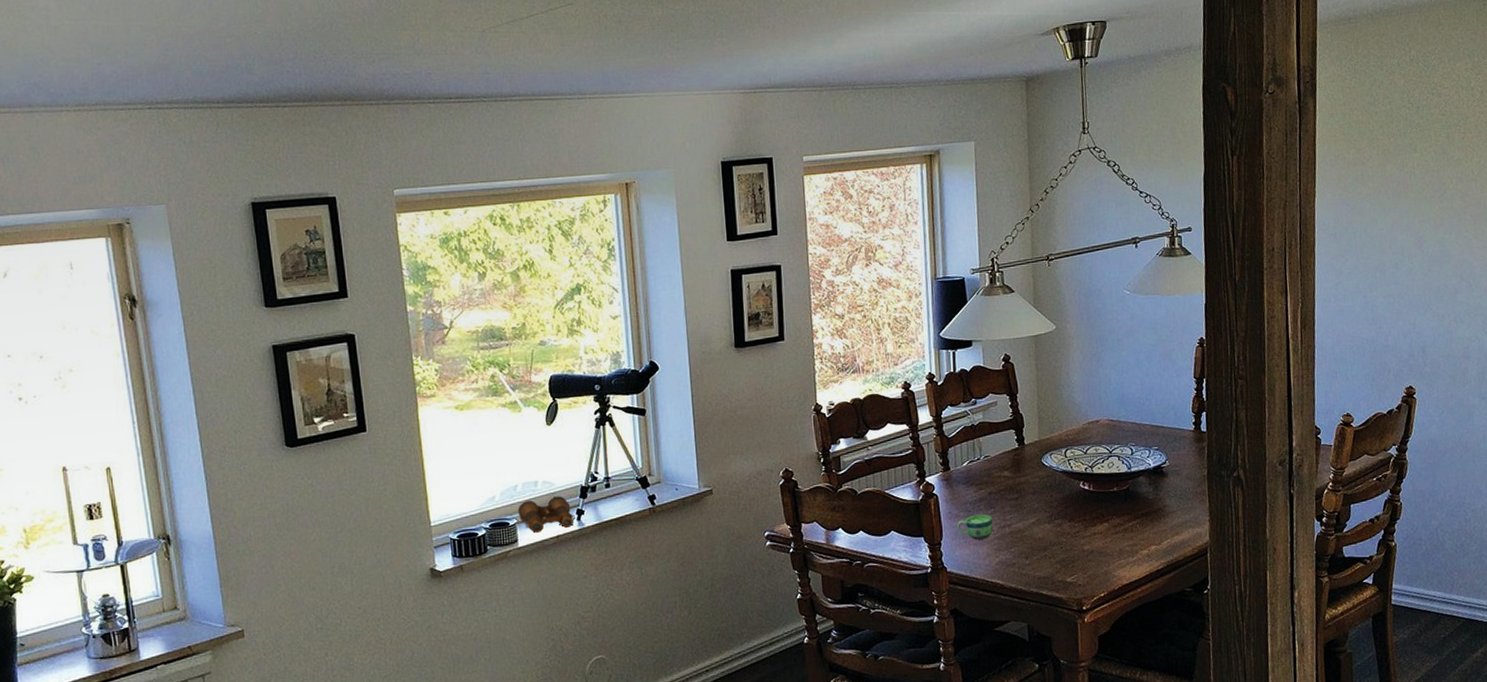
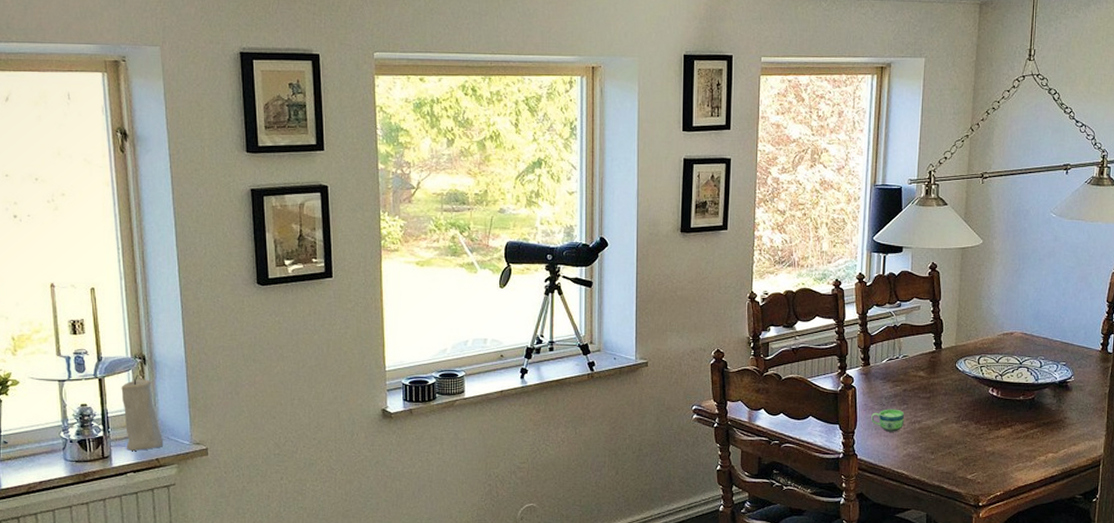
candle: none [145,557,195,640] -> present [121,375,164,451]
binoculars: present [517,496,576,534] -> none [466,354,519,387]

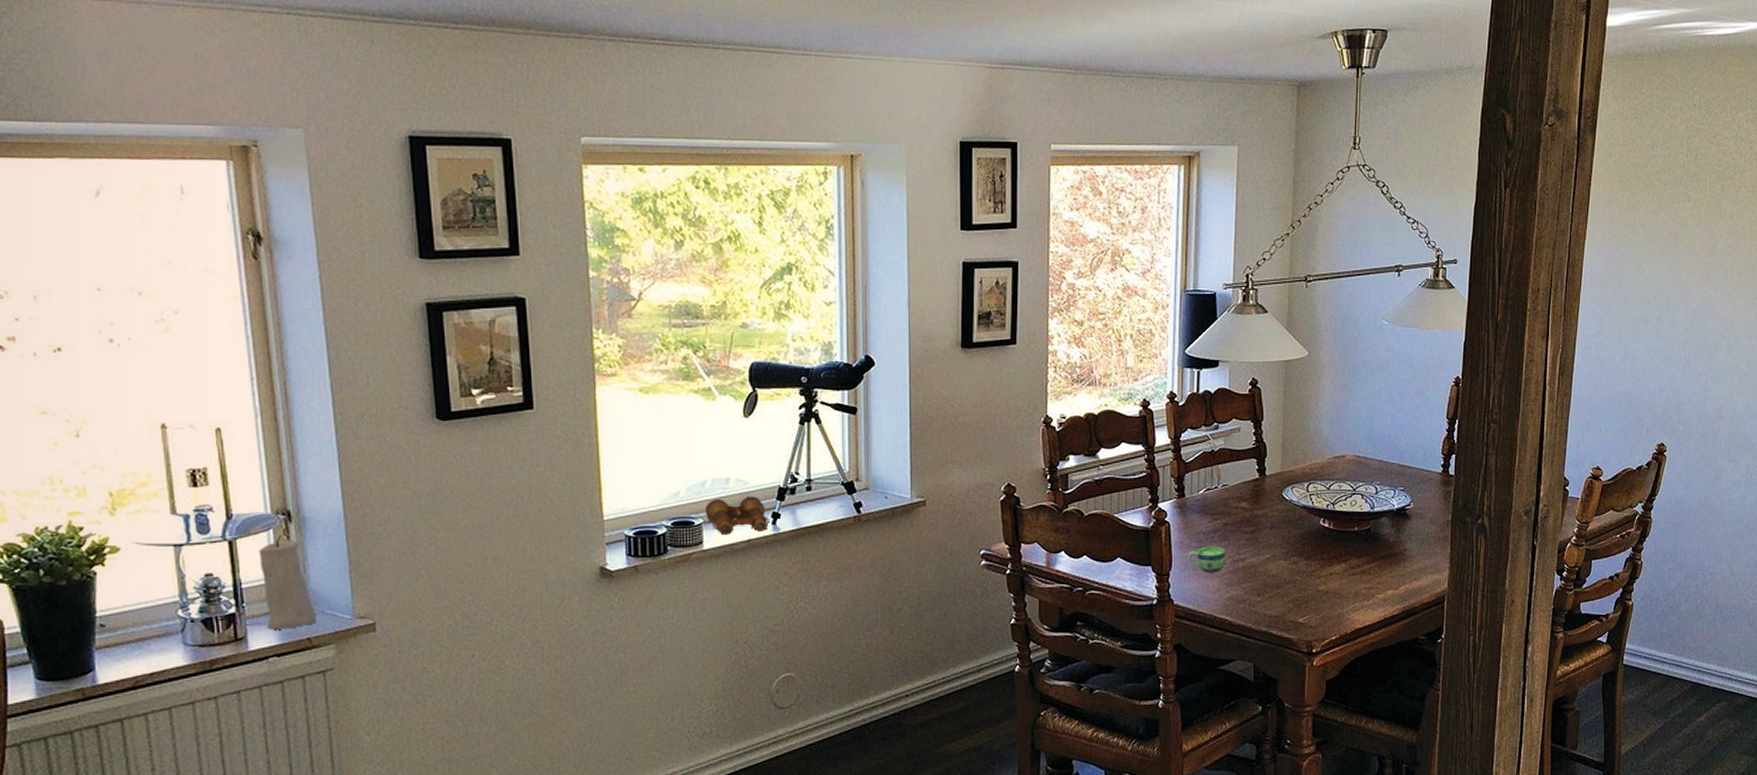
binoculars: none [466,354,519,387] -> present [705,496,770,536]

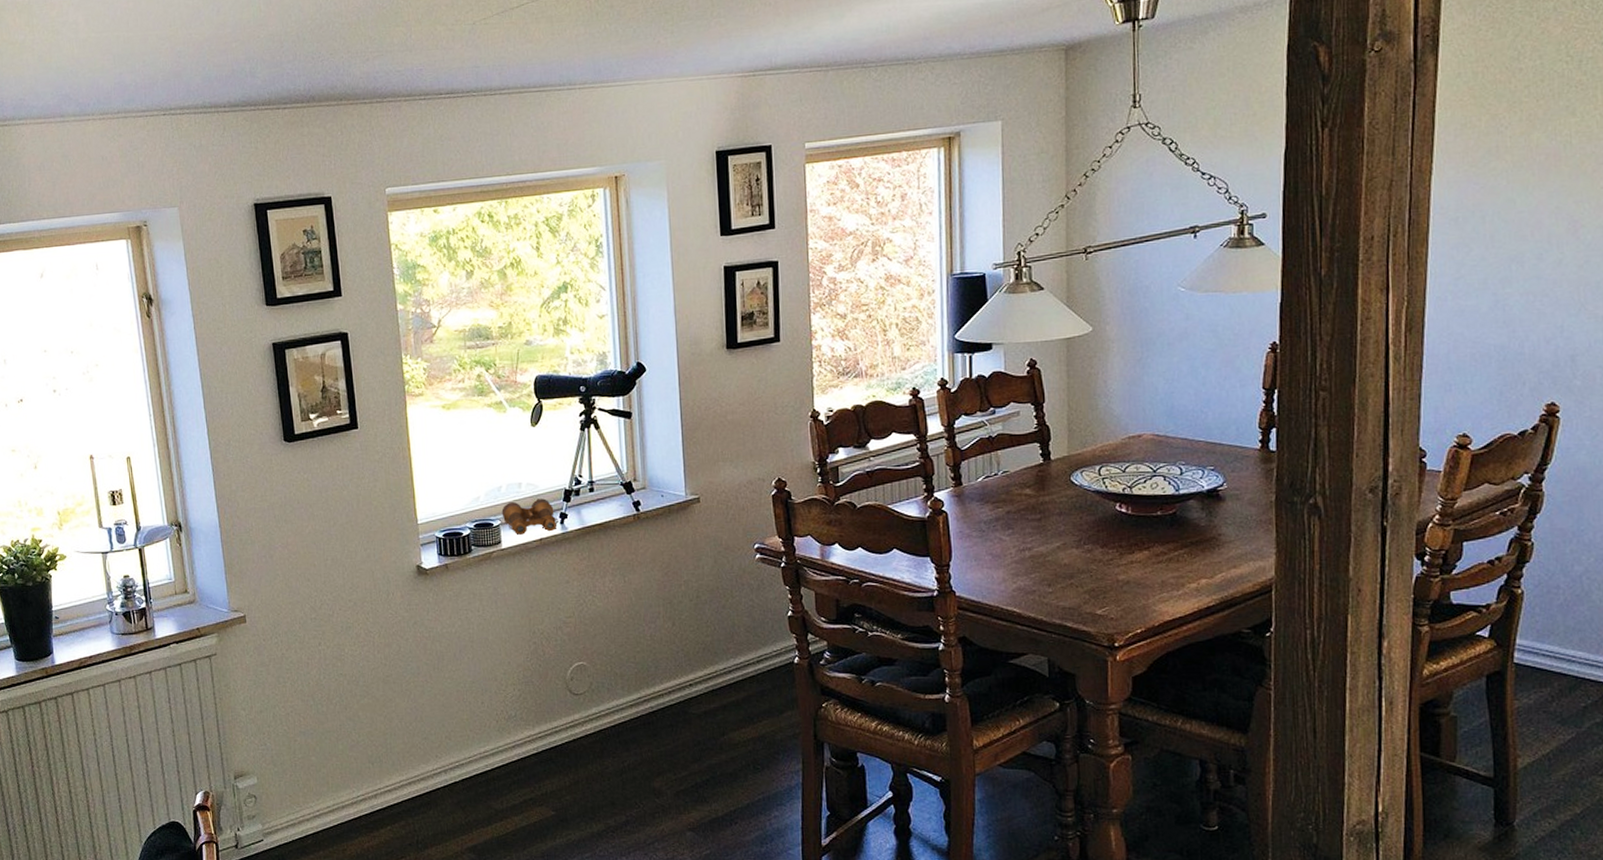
candle: present [259,535,317,629] -> none [160,543,203,621]
cup: present [1187,546,1226,573] -> none [968,535,1011,563]

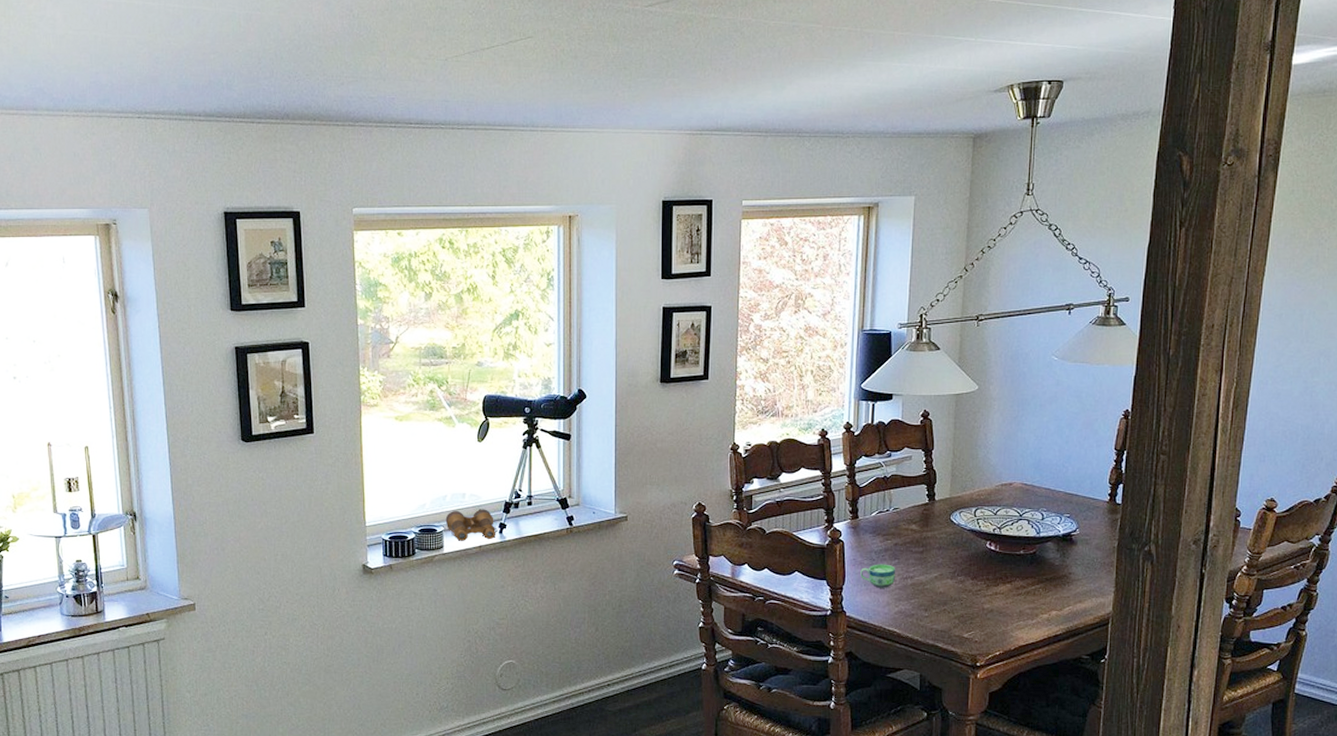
cup: none [968,535,1011,563] -> present [859,564,896,588]

